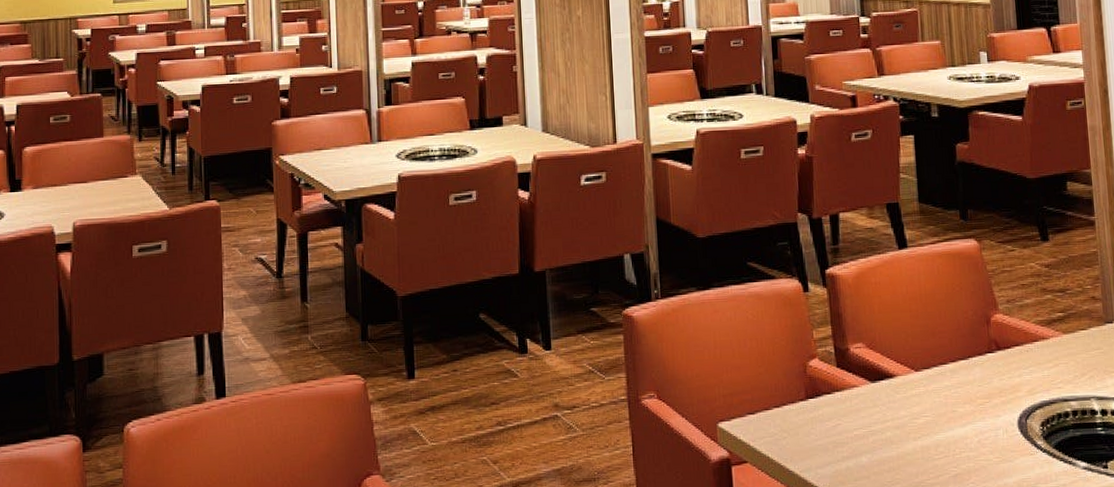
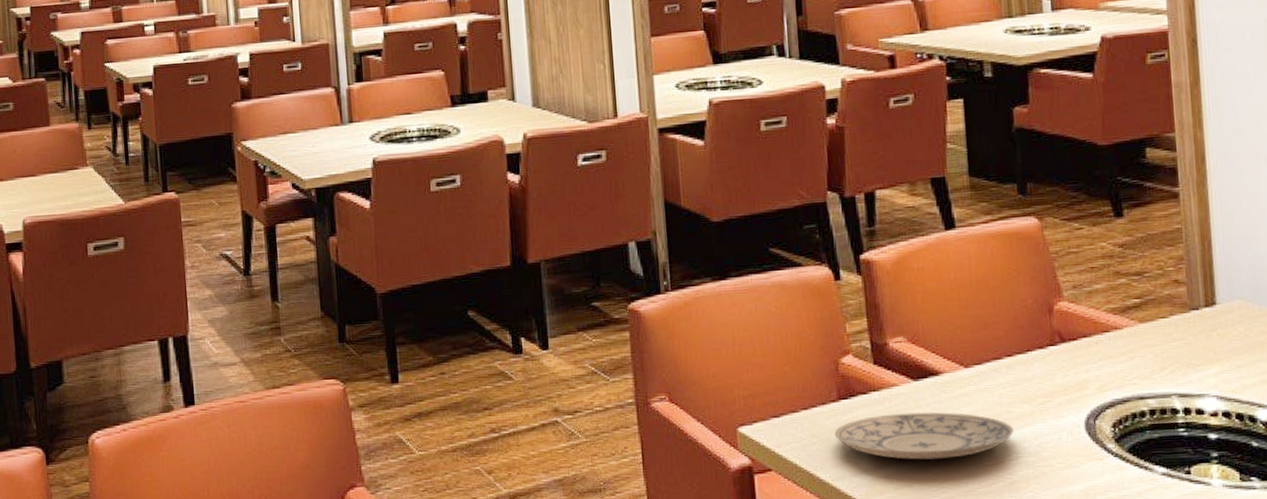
plate: none [802,410,958,454] -> present [834,412,1014,460]

